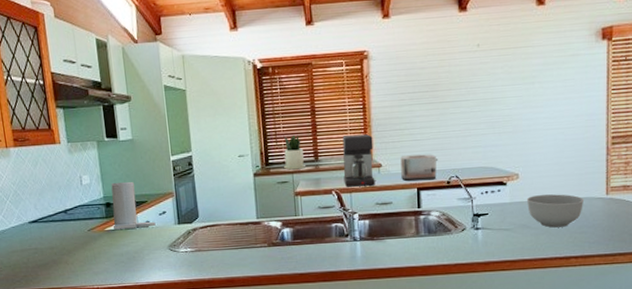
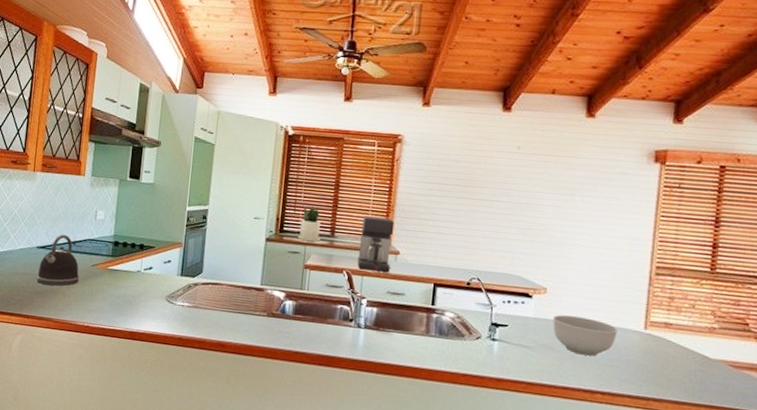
kettle: none [35,205,79,257] -> present [37,234,80,286]
paper towel: present [111,181,156,230] -> none [116,222,159,274]
toaster: present [400,154,439,182] -> none [418,247,461,278]

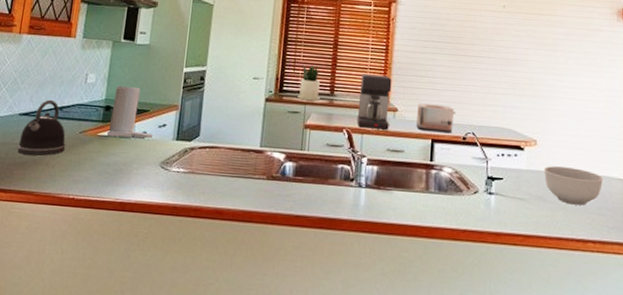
paper towel: none [116,222,159,274] -> present [106,85,153,139]
toaster: none [418,247,461,278] -> present [416,103,456,134]

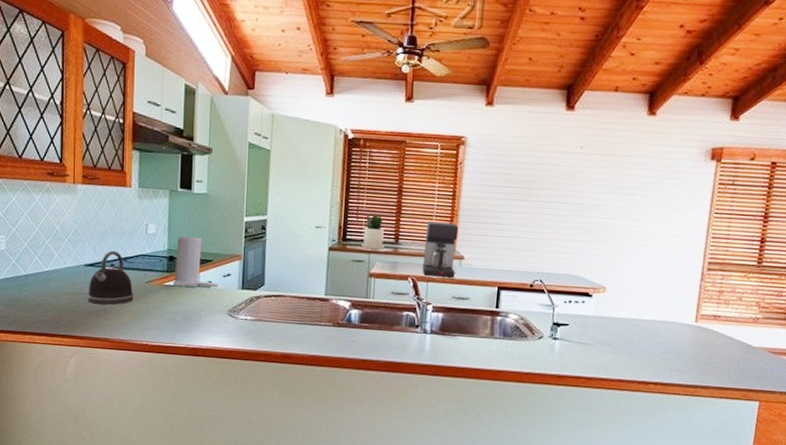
toaster: present [416,103,456,134] -> none [483,251,524,281]
bowl: present [543,166,603,206] -> none [610,312,671,350]

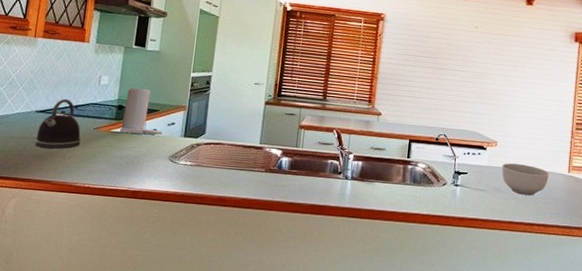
planter: present [360,213,385,250] -> none [293,73,315,105]
coffee maker: present [422,221,459,278] -> none [345,82,378,131]
bowl: none [610,312,671,350] -> present [501,163,549,196]

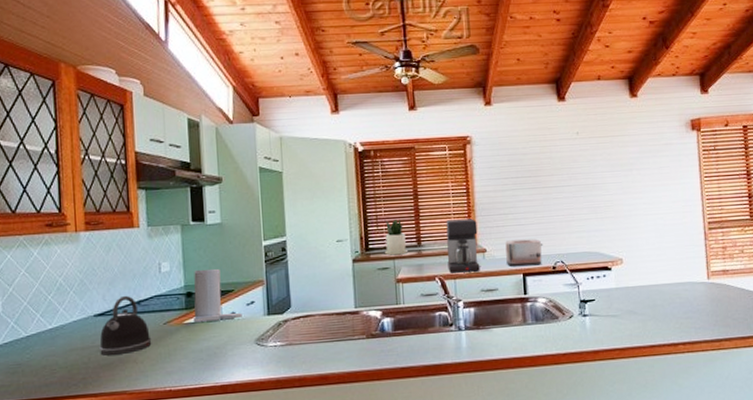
planter: none [293,73,315,105] -> present [384,219,409,256]
coffee maker: none [345,82,378,131] -> present [446,218,480,273]
toaster: none [397,109,431,135] -> present [505,239,544,267]
bowl: present [501,163,549,196] -> none [631,279,687,313]

